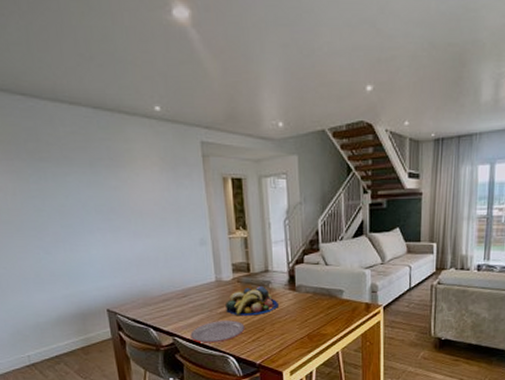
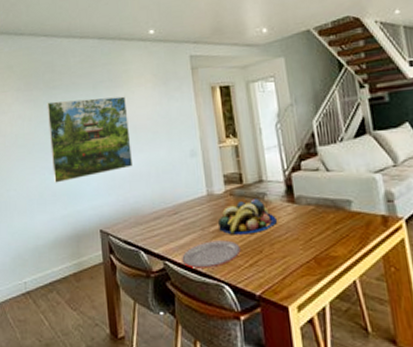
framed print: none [33,175,140,263] -> present [47,96,133,183]

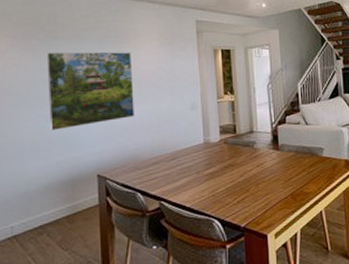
plate: present [182,240,241,269] -> none [177,181,231,207]
fruit bowl: present [218,197,277,235] -> none [213,145,263,177]

